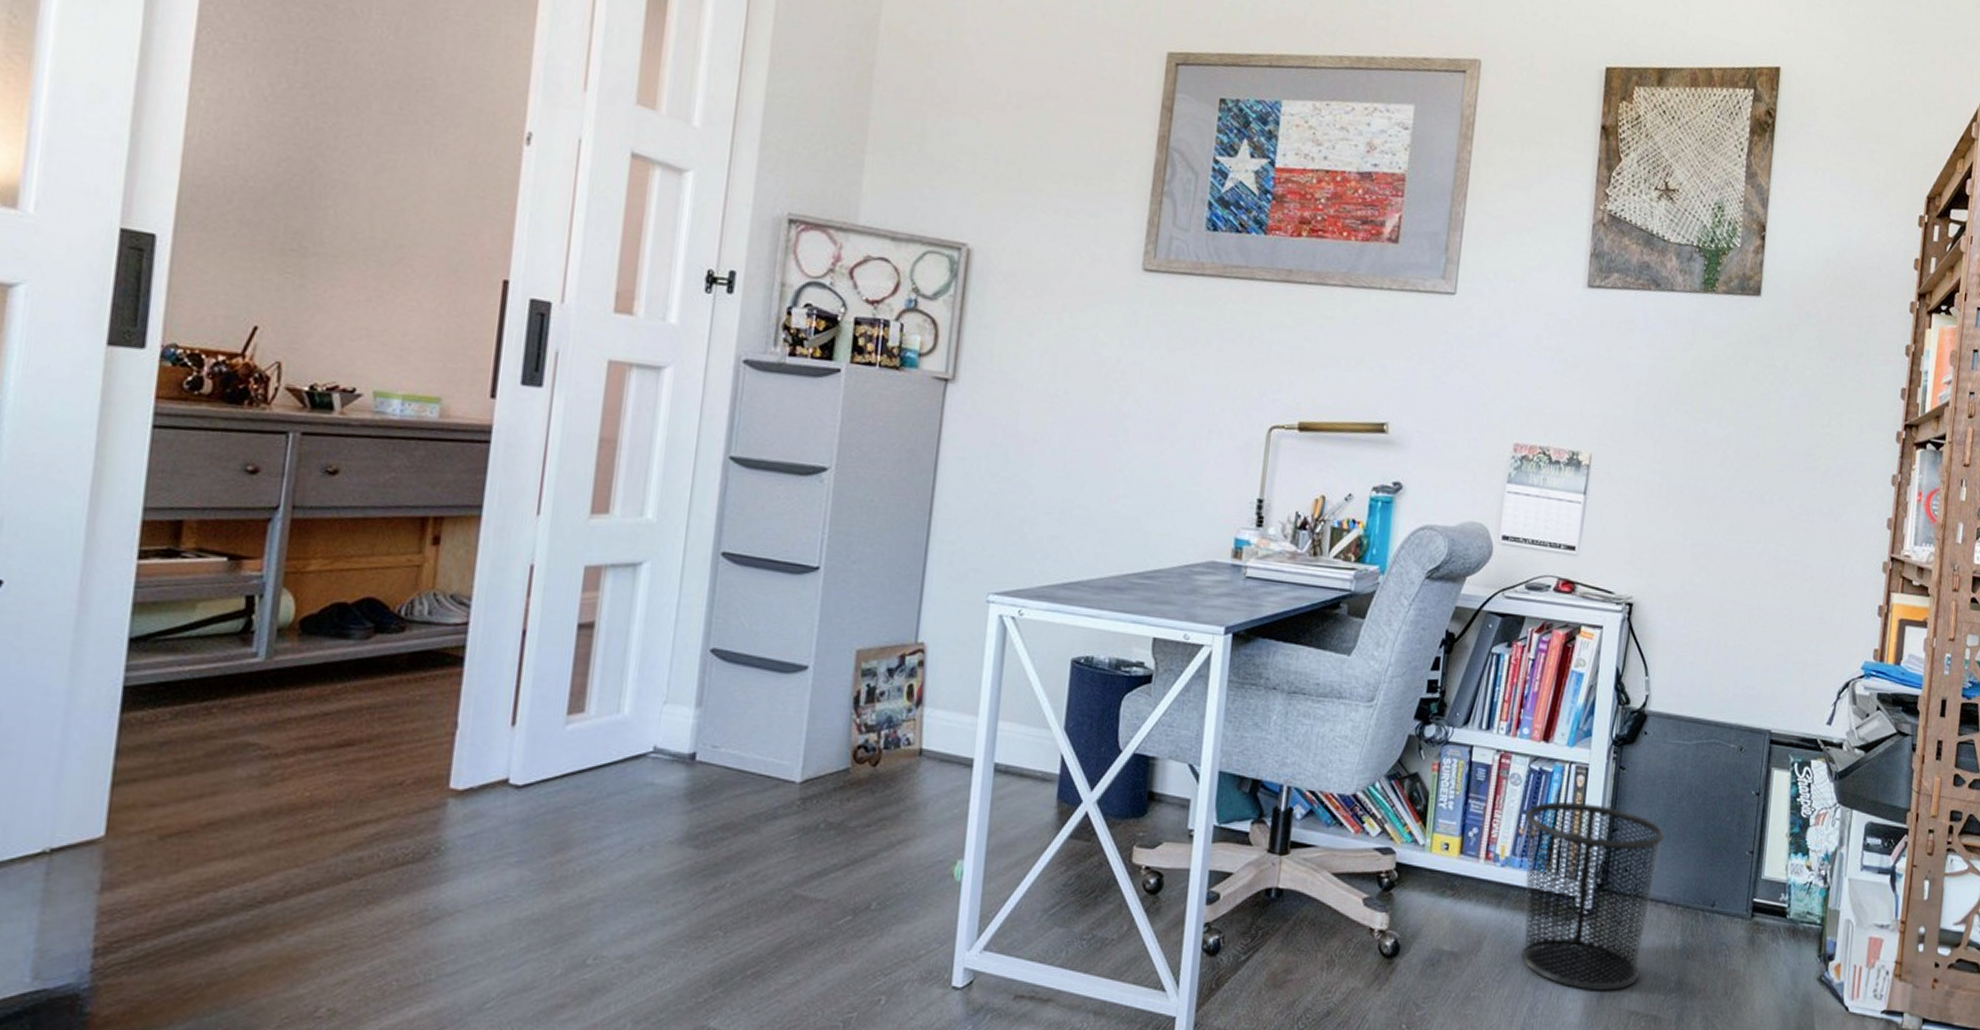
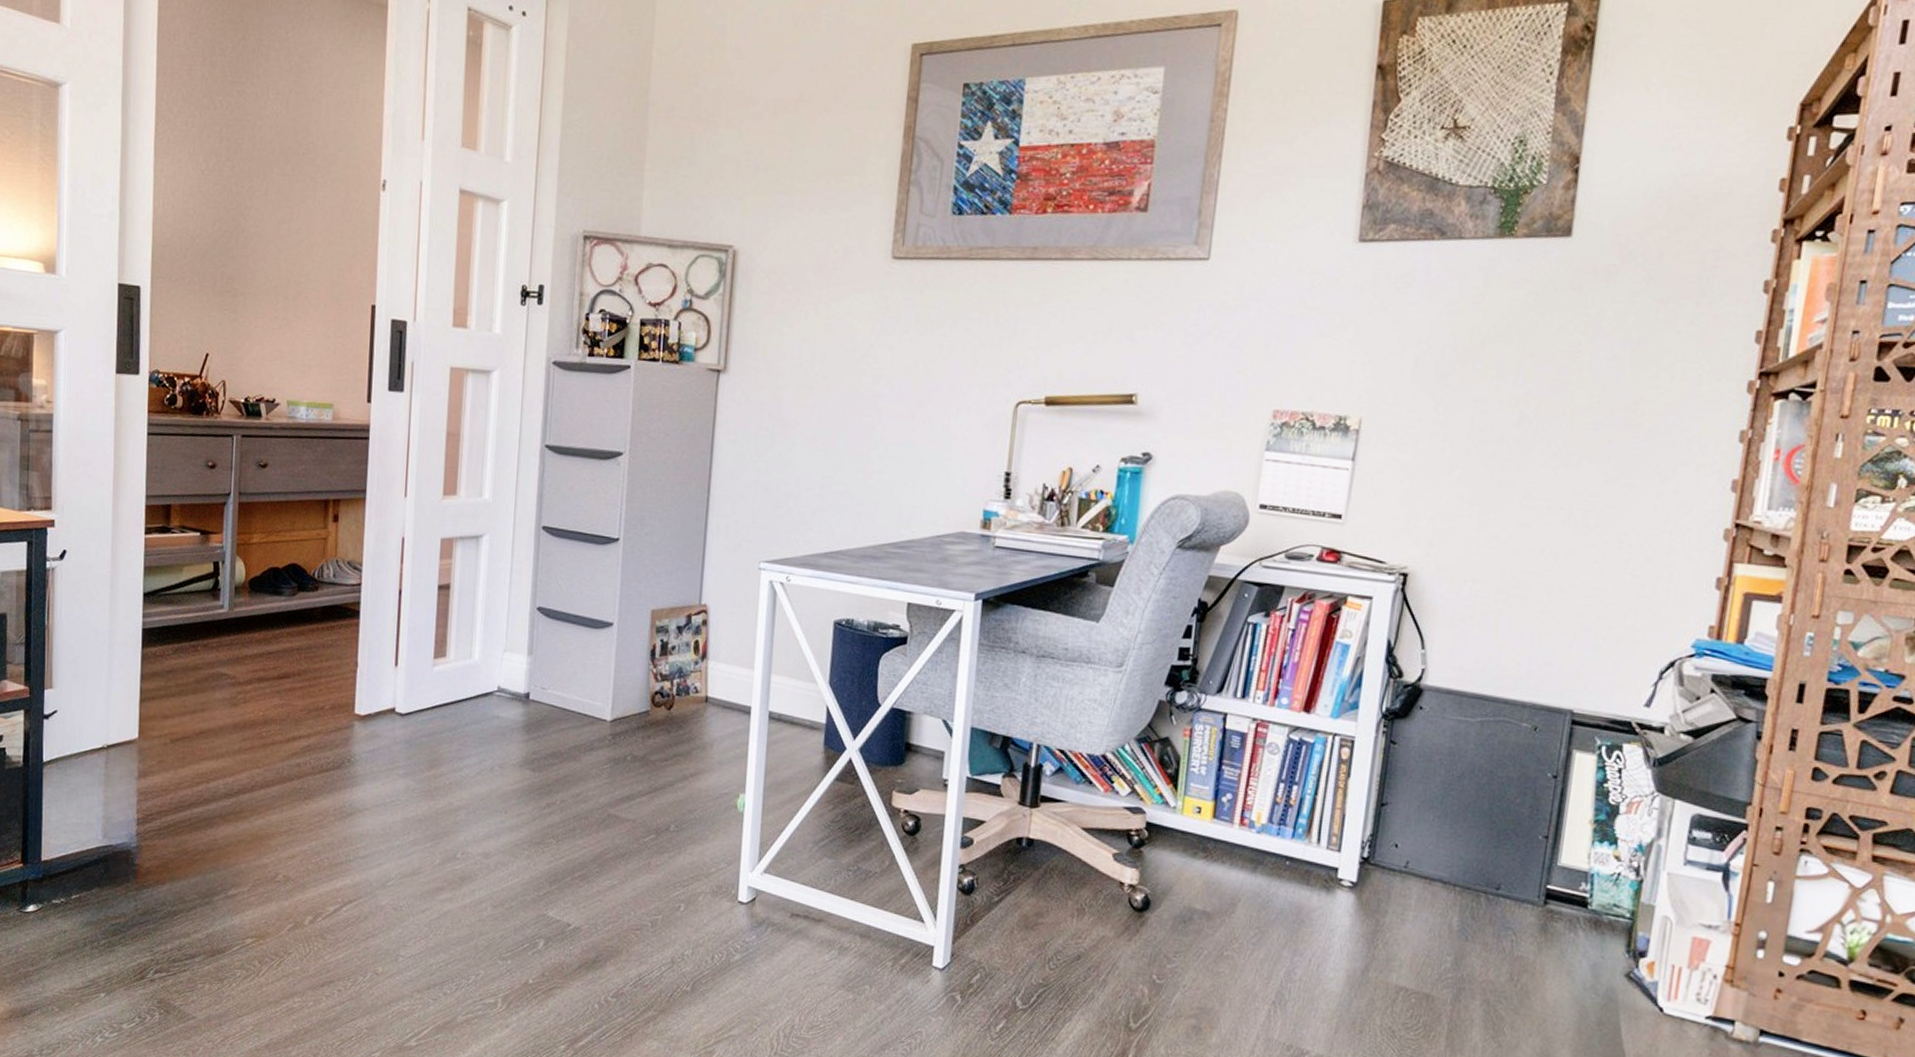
waste bin: present [1521,802,1665,991] -> none [1278,773,1442,965]

